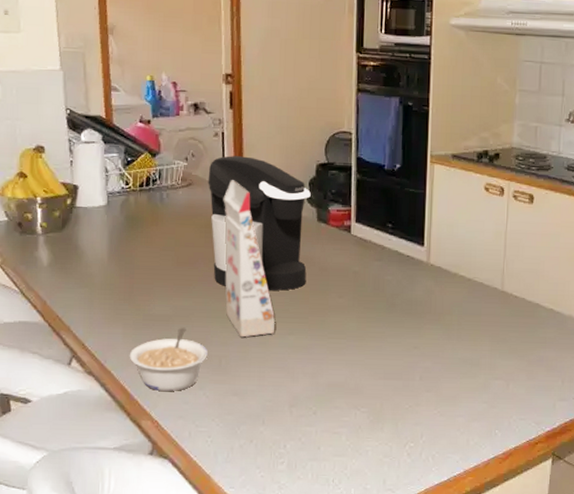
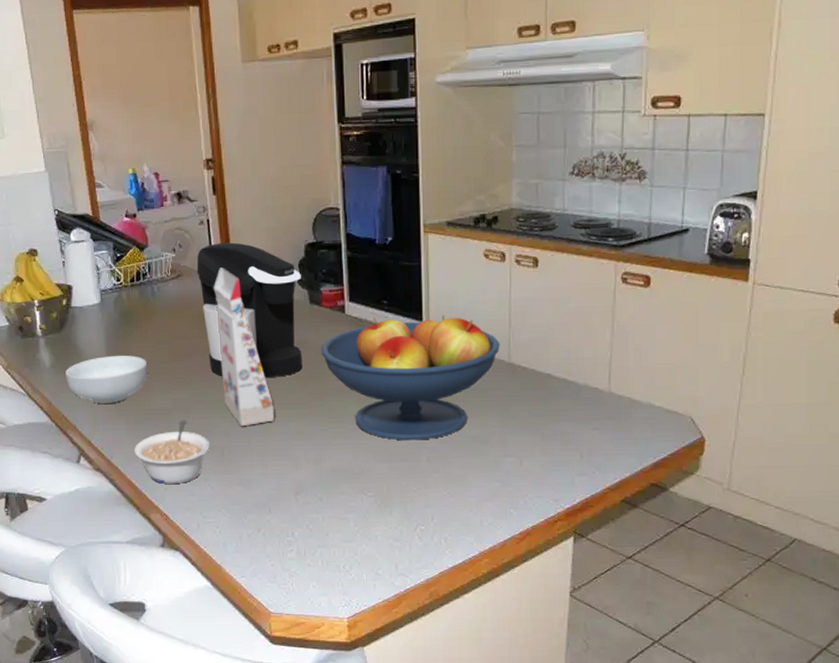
cereal bowl: none [64,259,150,307] -> present [65,355,148,404]
fruit bowl: none [325,239,495,360] -> present [321,315,500,441]

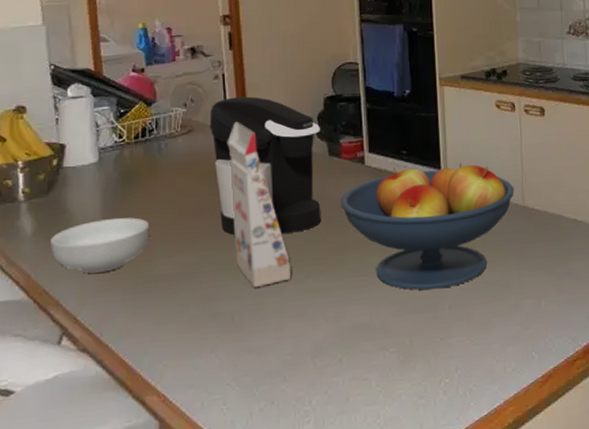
legume: present [134,420,211,484] -> none [129,284,219,360]

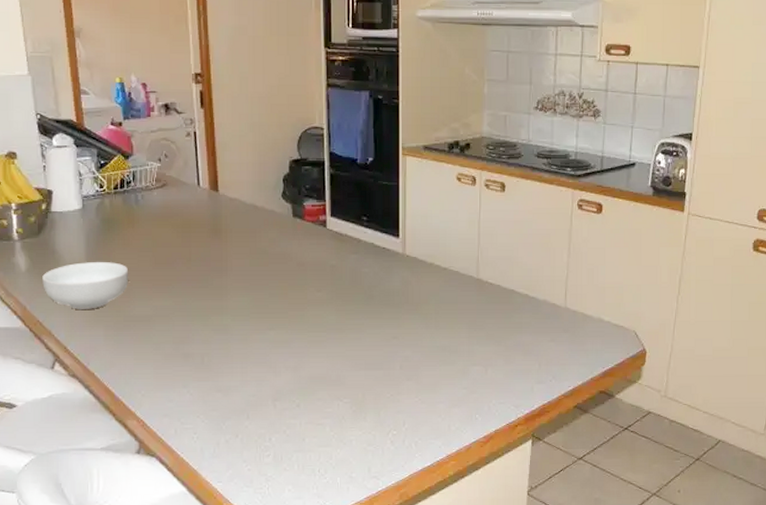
coffee maker: present [209,96,322,235] -> none [182,155,285,287]
gift box: present [227,122,291,288] -> none [198,179,256,335]
fruit bowl: present [340,162,515,290] -> none [302,232,470,350]

